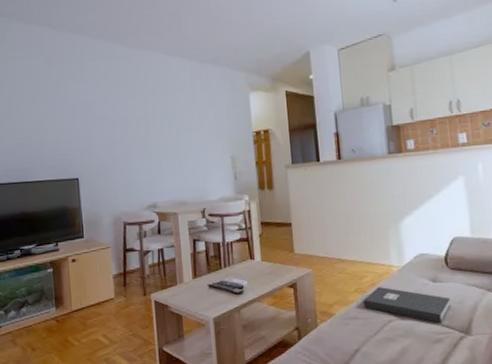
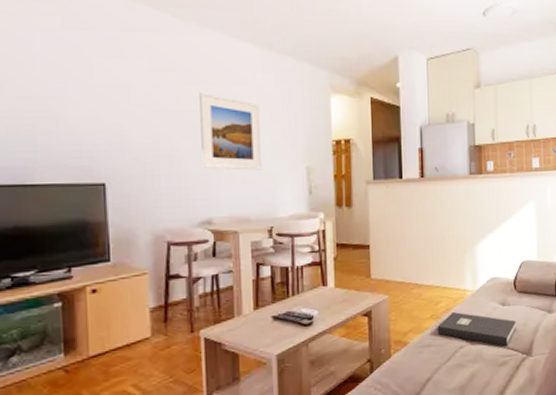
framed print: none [143,102,194,163] -> present [199,93,262,171]

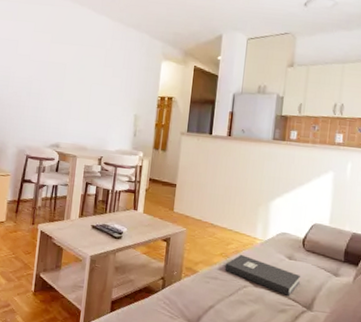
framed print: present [199,93,262,171] -> none [58,50,107,113]

